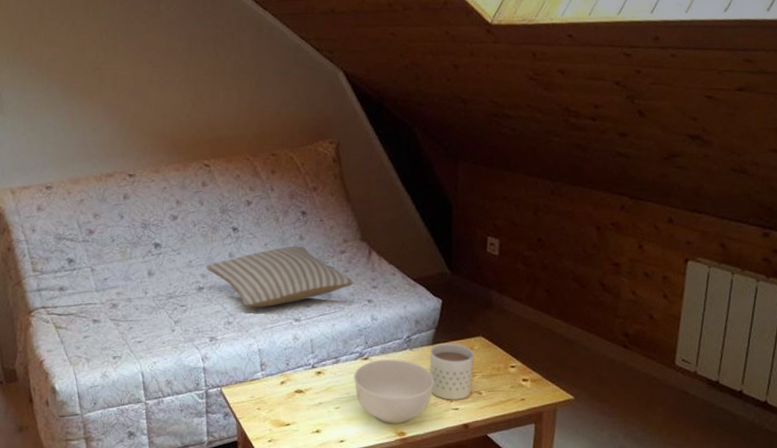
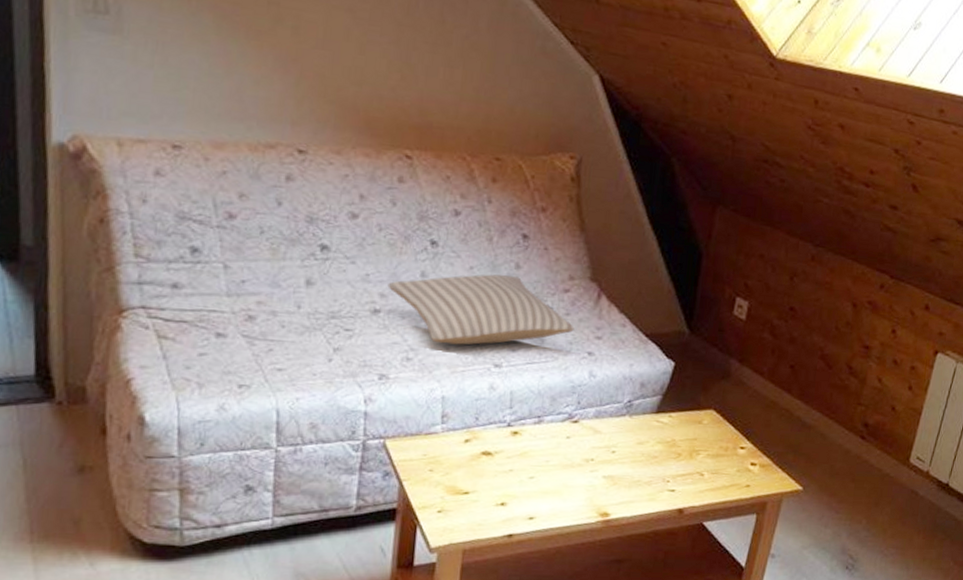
bowl: present [354,359,435,424] -> none [557,424,653,503]
mug: present [429,343,474,400] -> none [647,413,702,480]

